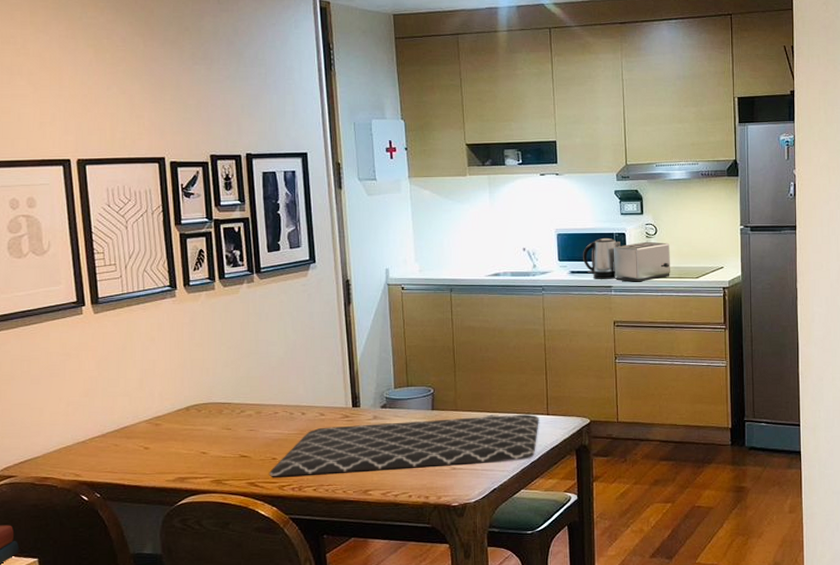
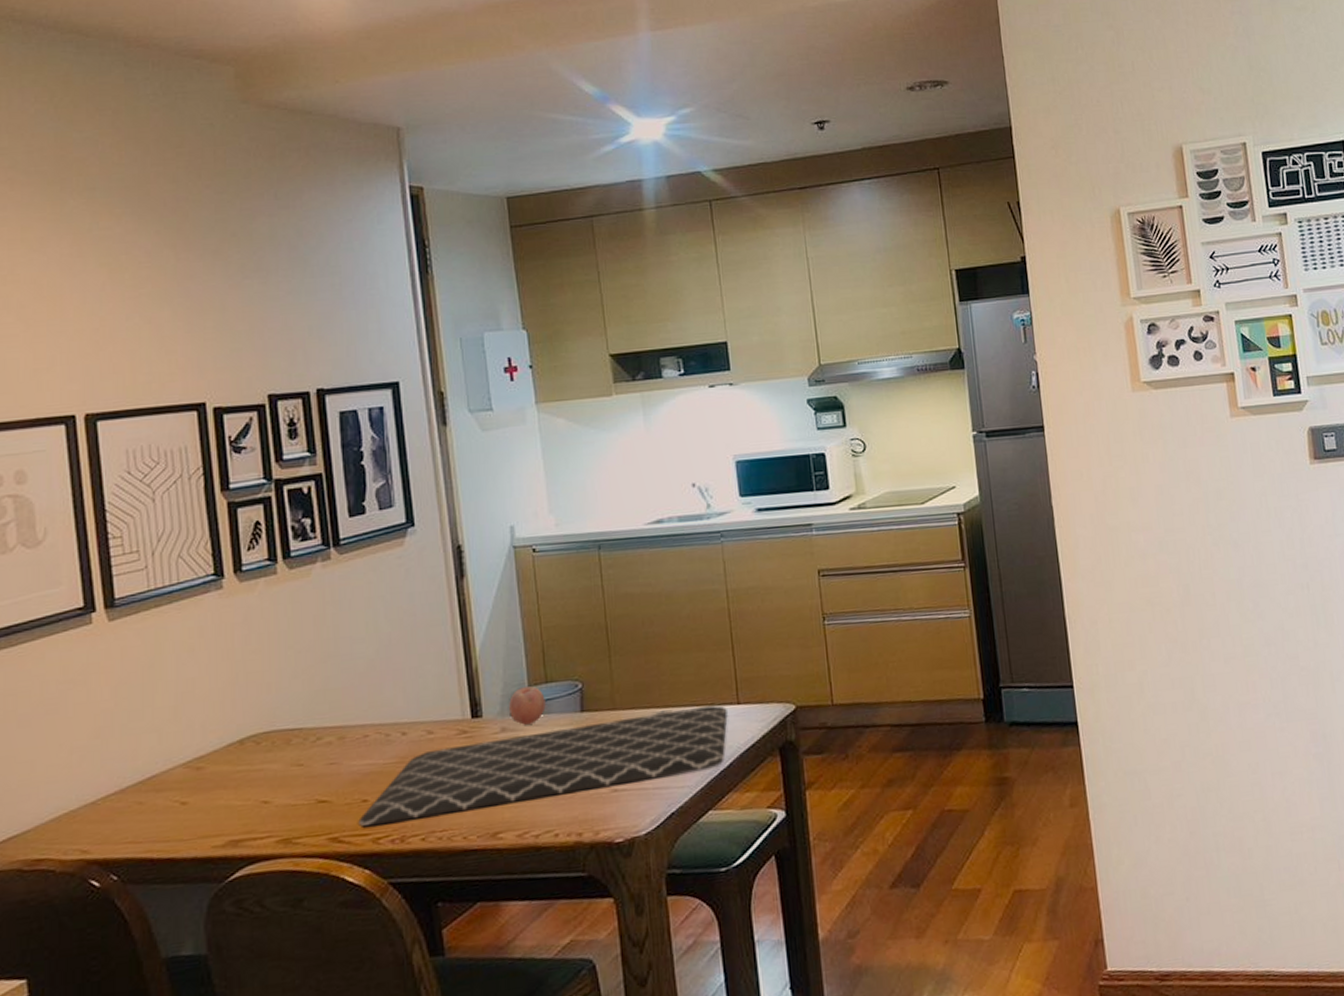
fruit: none [380,387,406,415] -> present [509,685,546,725]
kettle: present [583,238,620,280] -> none [771,461,820,518]
toaster: present [613,241,670,283] -> none [810,460,888,517]

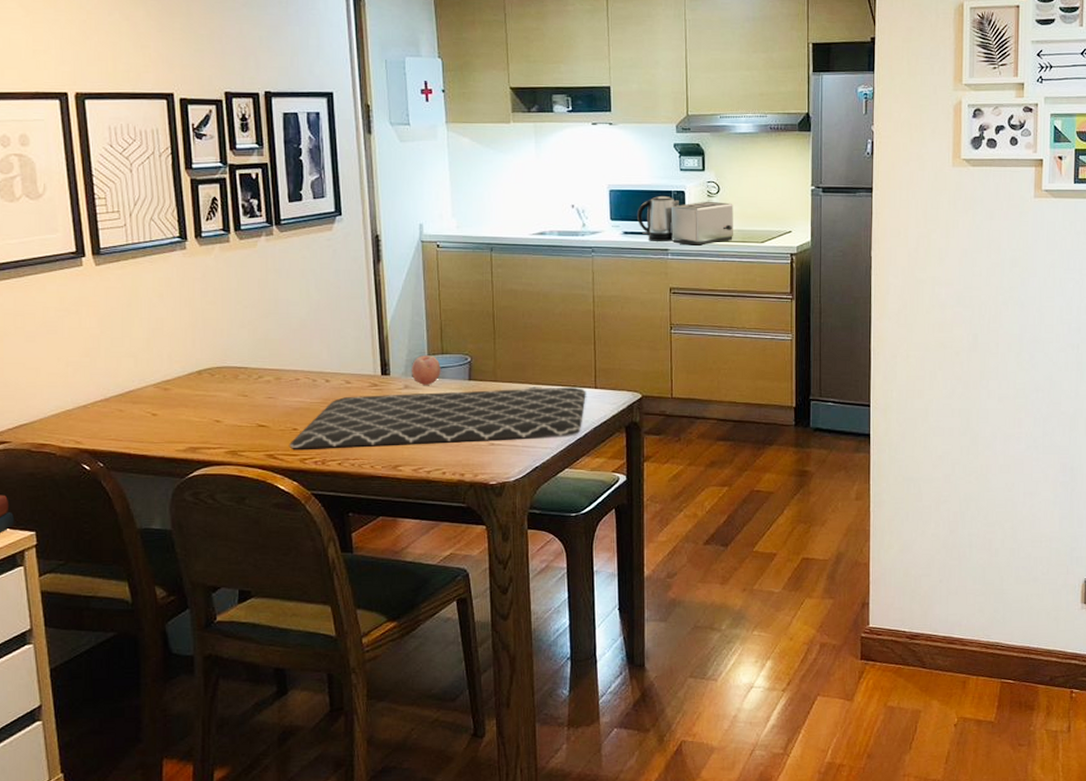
kettle: none [771,461,820,518] -> present [637,196,679,243]
toaster: none [810,460,888,517] -> present [670,201,733,247]

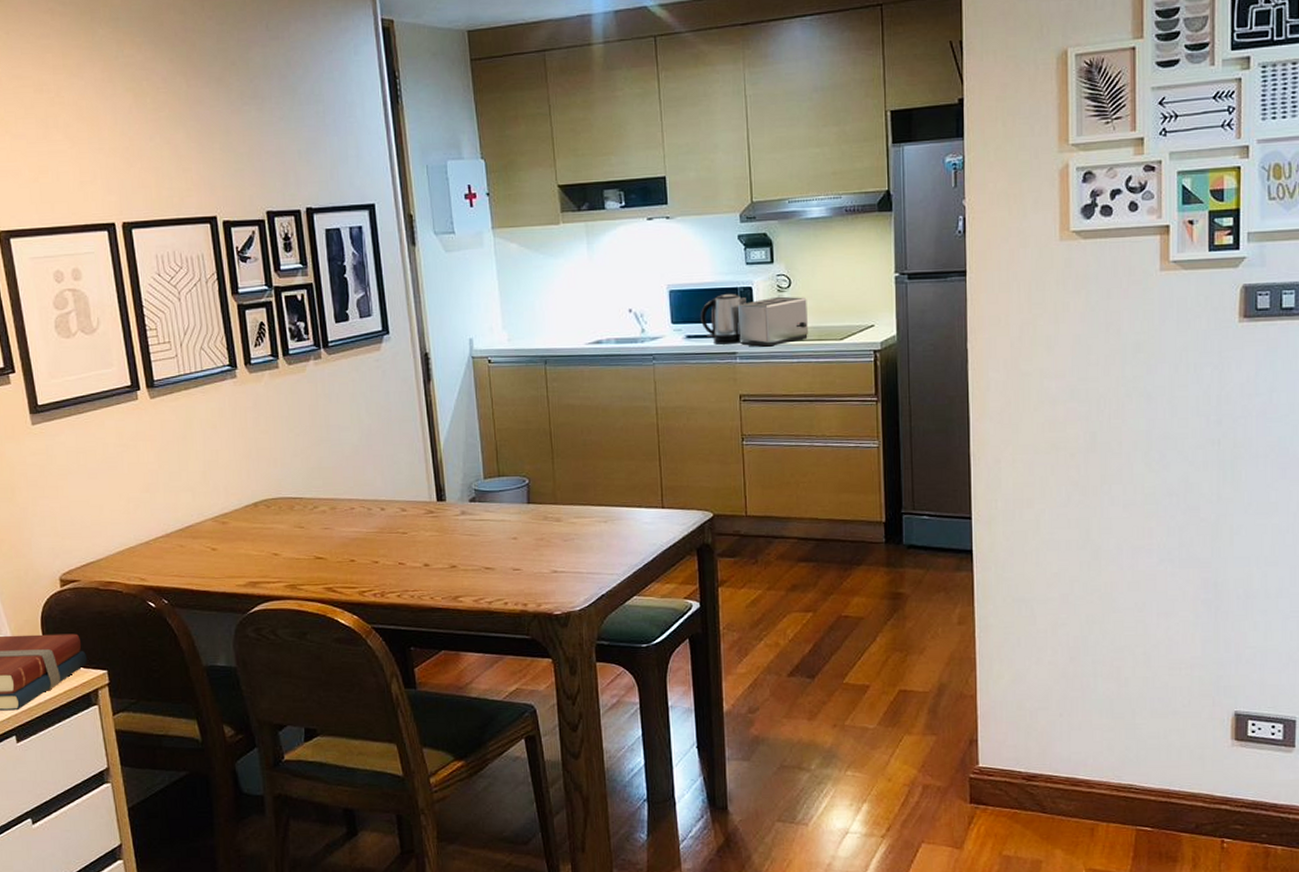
placemat: present [289,386,586,449] -> none [348,507,653,582]
fruit: present [412,354,441,385] -> none [468,477,498,510]

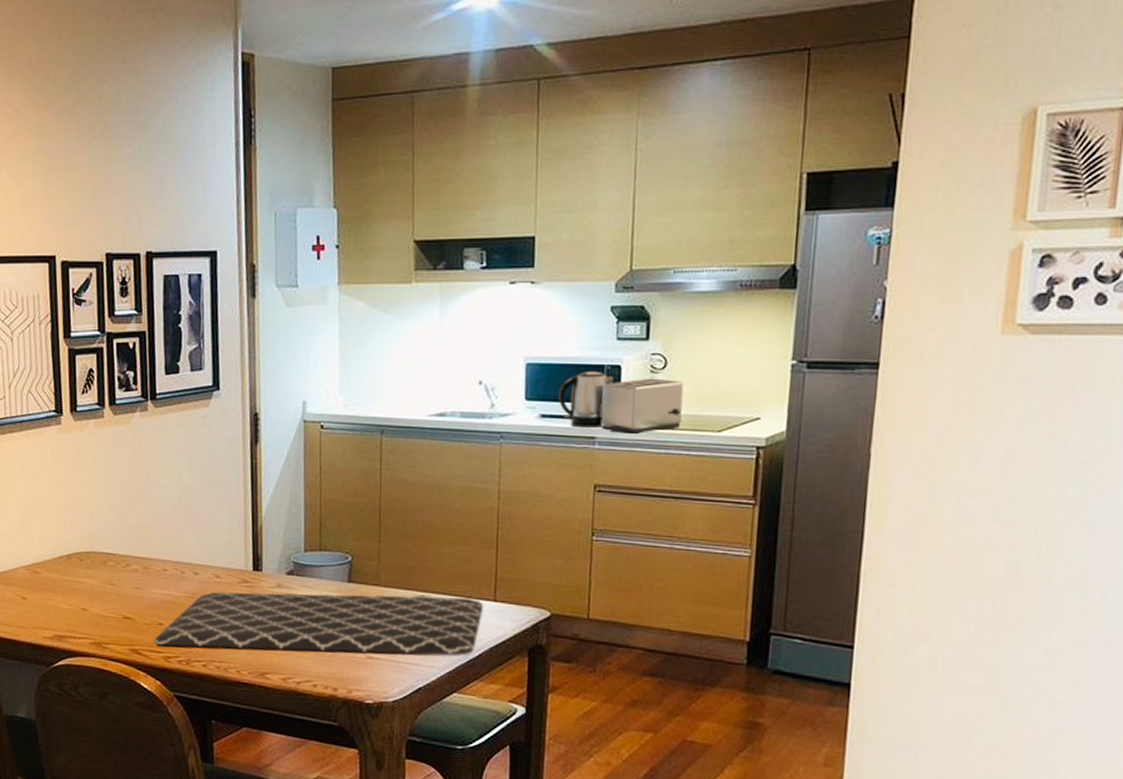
placemat: none [348,507,653,582] -> present [154,592,483,656]

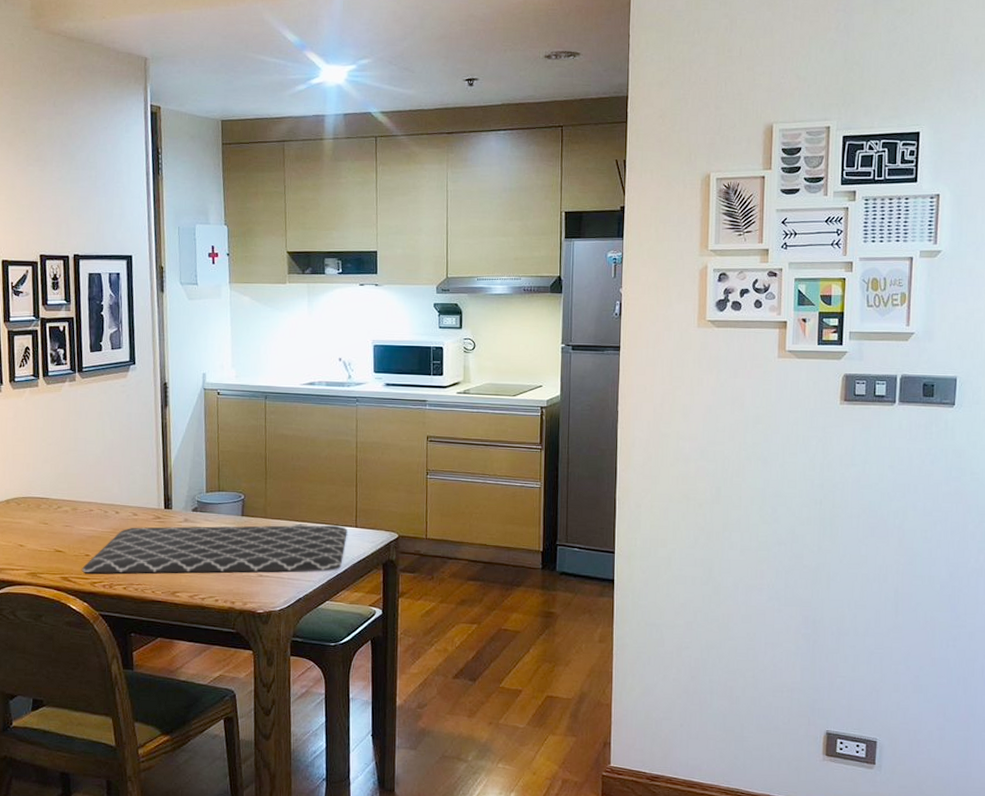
kettle: present [559,371,613,429] -> none [399,351,437,394]
toaster: present [600,378,684,435] -> none [429,356,488,399]

